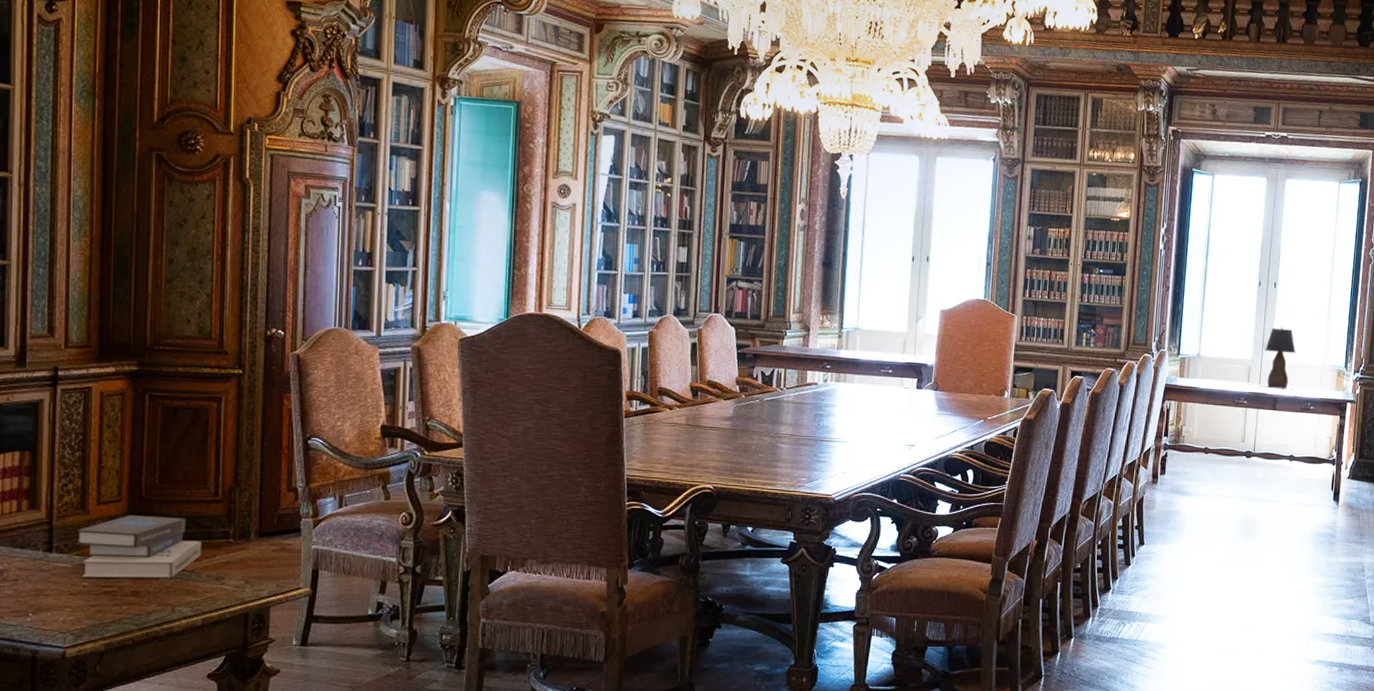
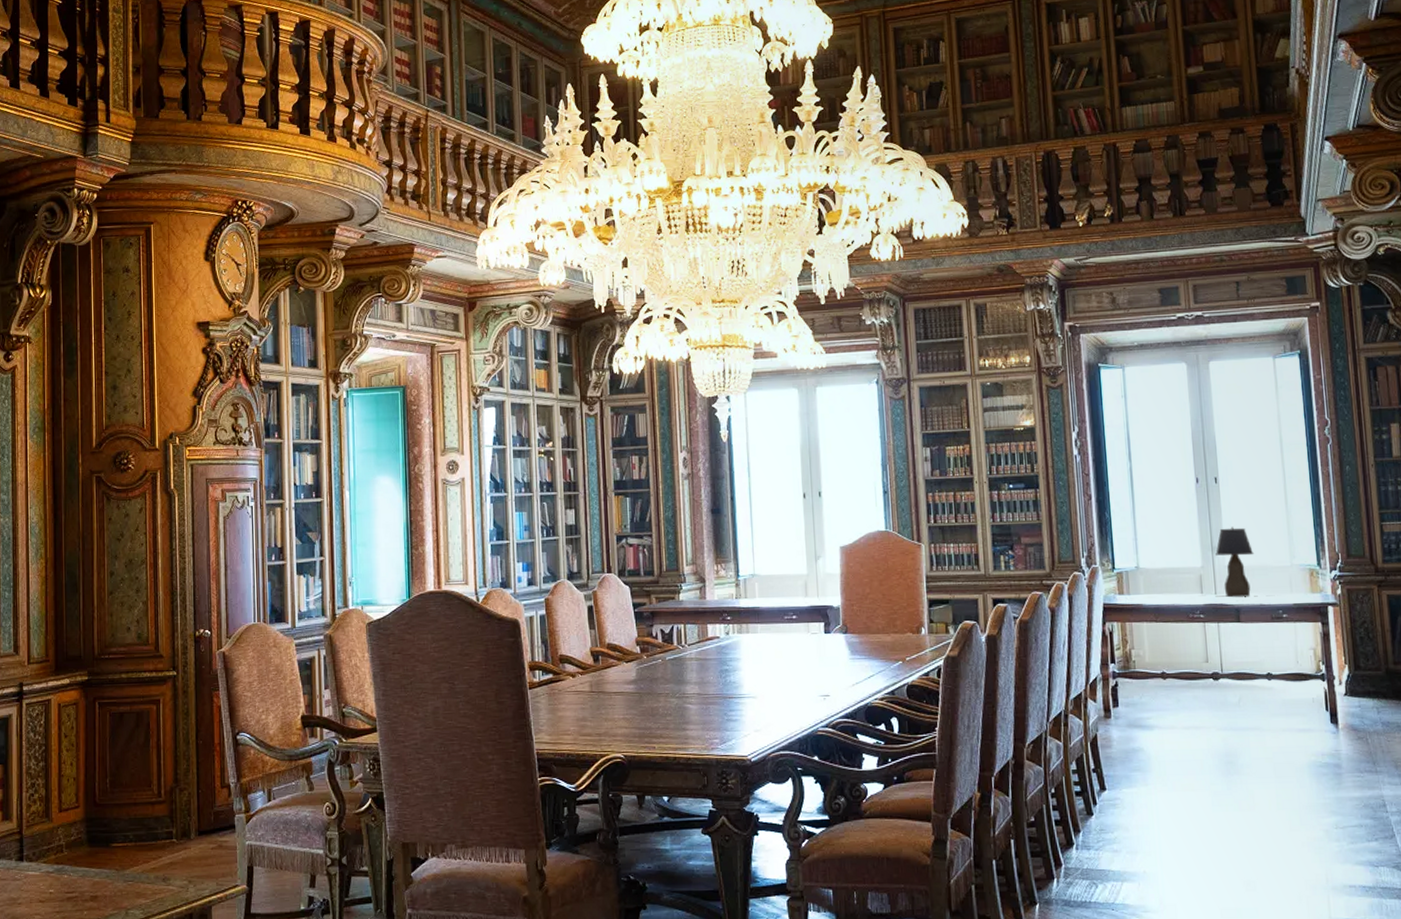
books: present [76,515,202,579] -> none [42,820,149,885]

